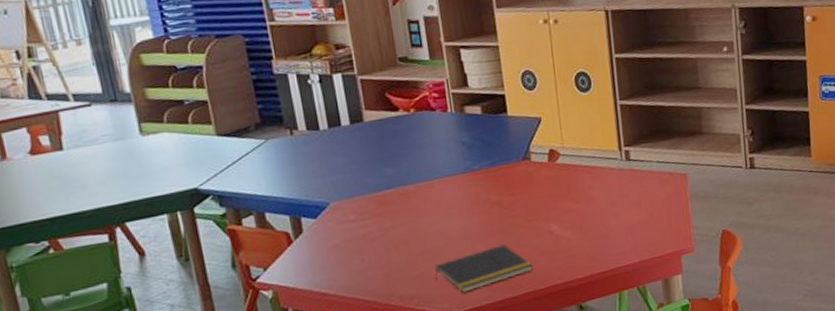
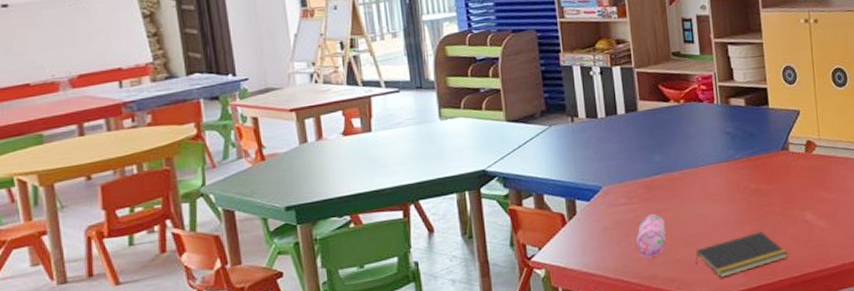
pencil case: none [369,229,403,276] -> present [636,213,666,259]

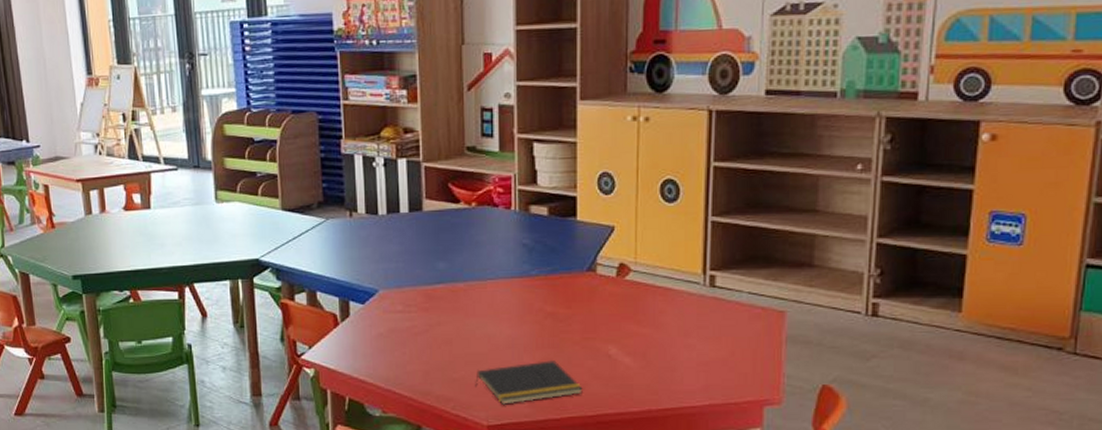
pencil case: present [636,213,666,259] -> none [411,325,445,373]

